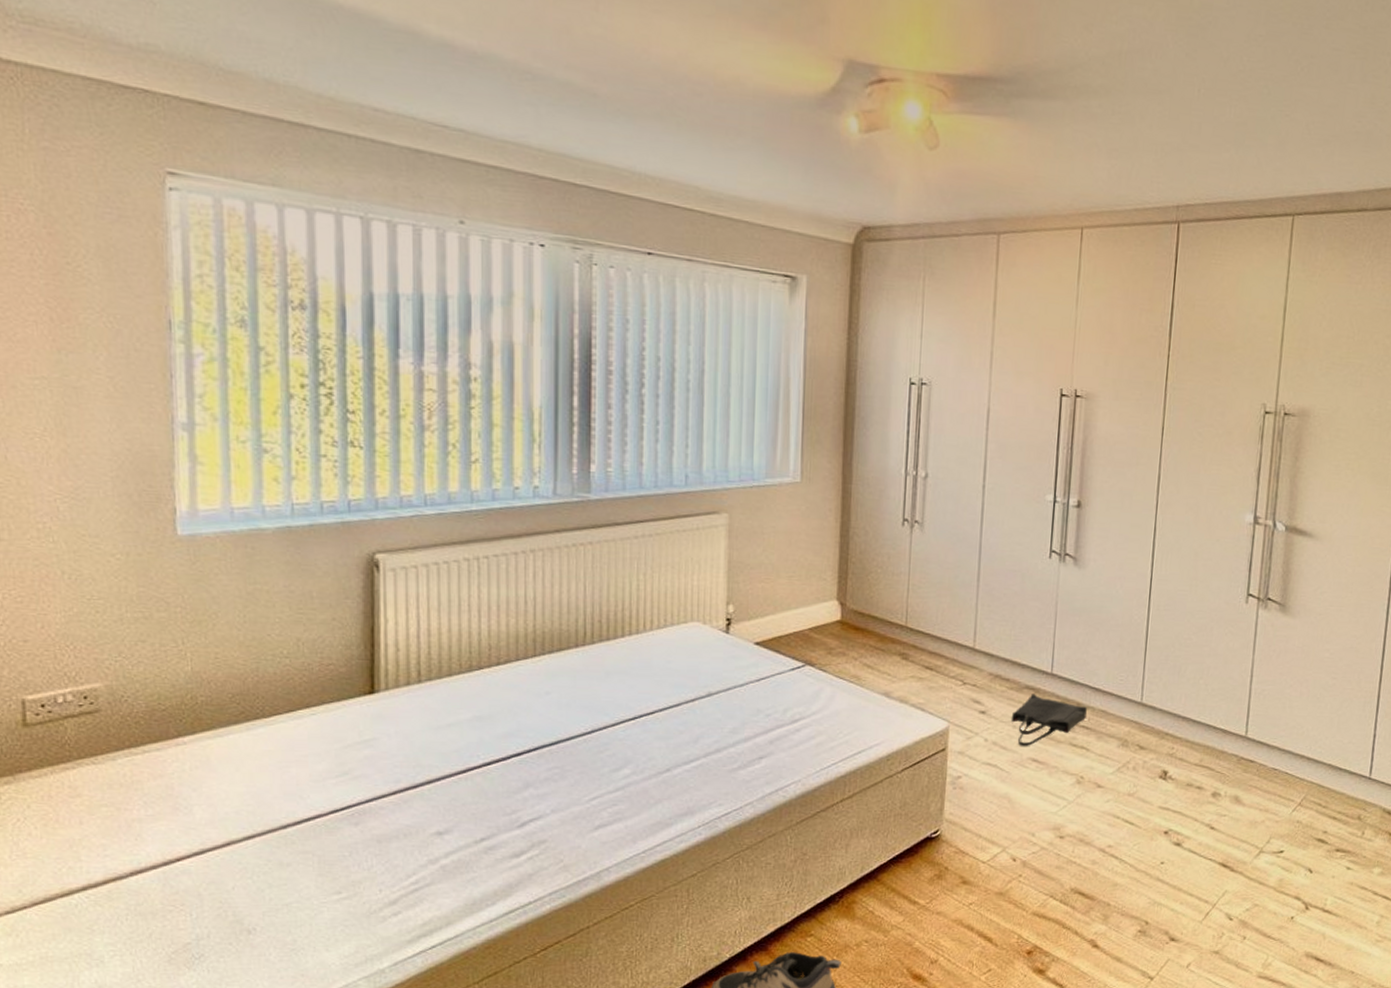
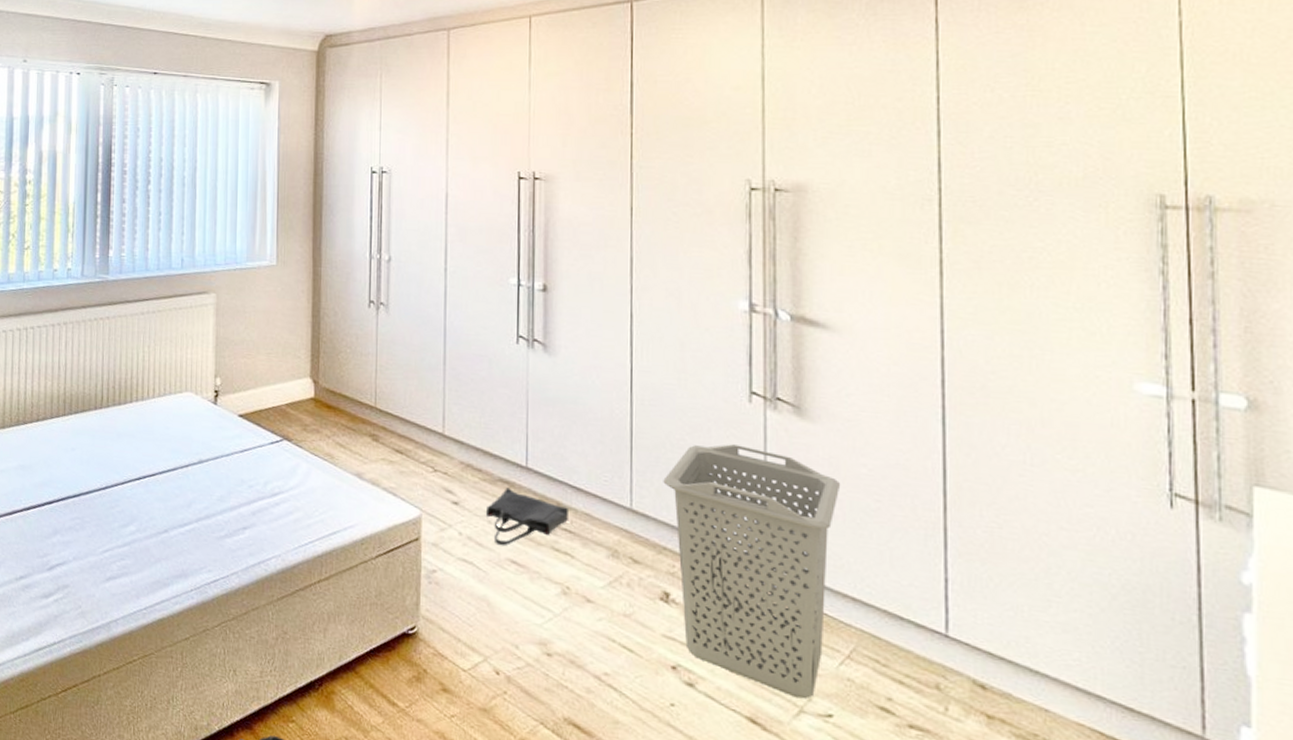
laundry basket: none [1170,640,1309,842] -> present [663,444,841,699]

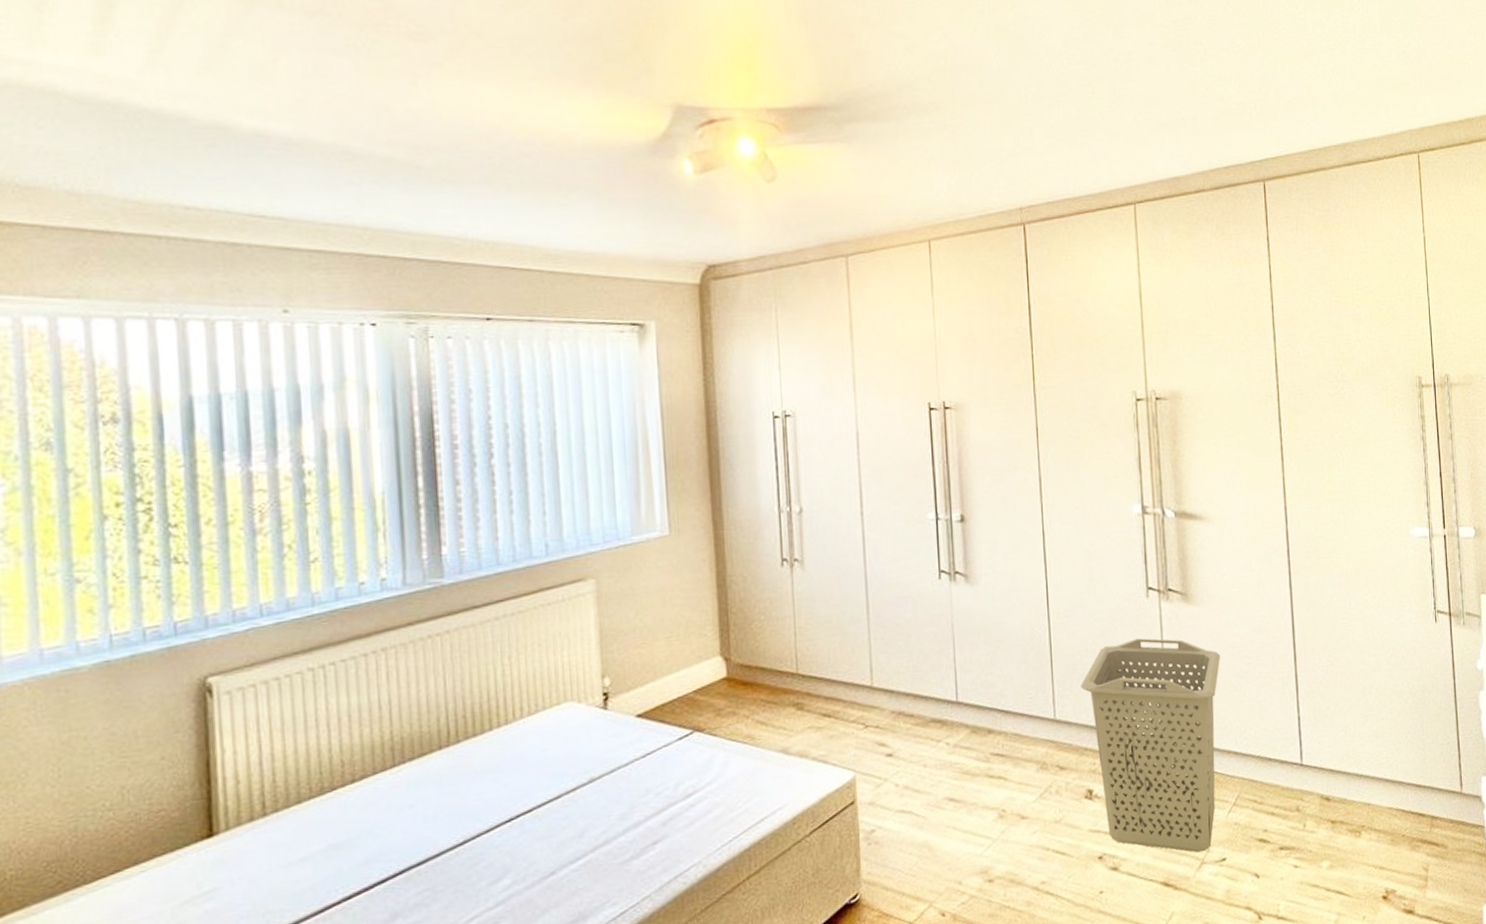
tote bag: present [485,487,568,546] -> none [920,726,999,787]

